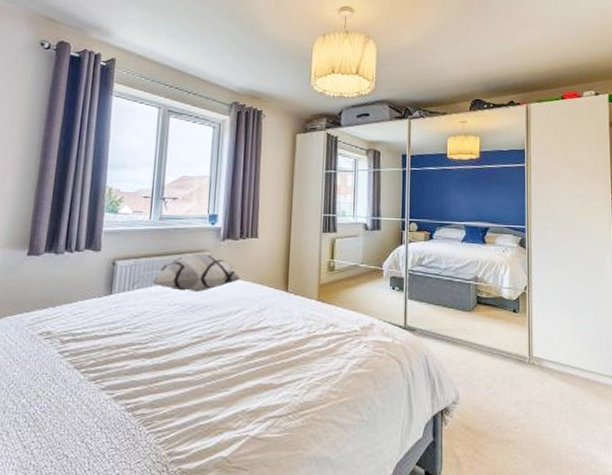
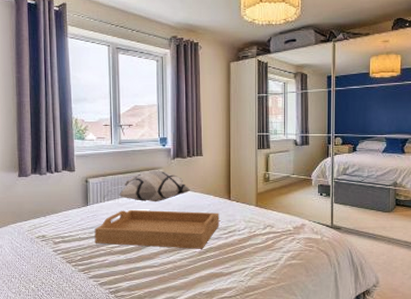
serving tray: none [114,300,274,353] -> present [94,209,220,249]

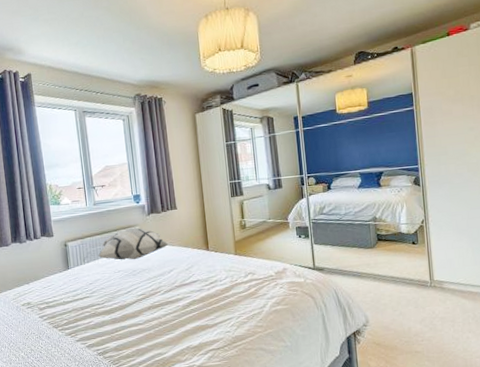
serving tray: present [94,209,220,249] -> none [77,264,200,306]

